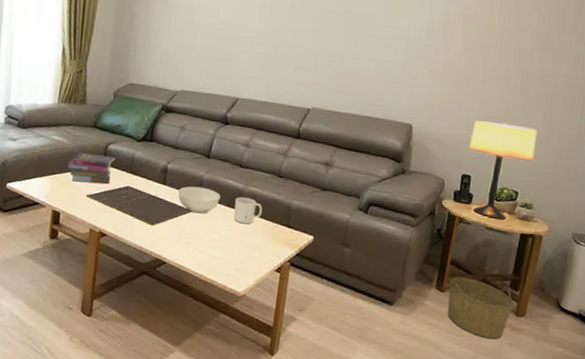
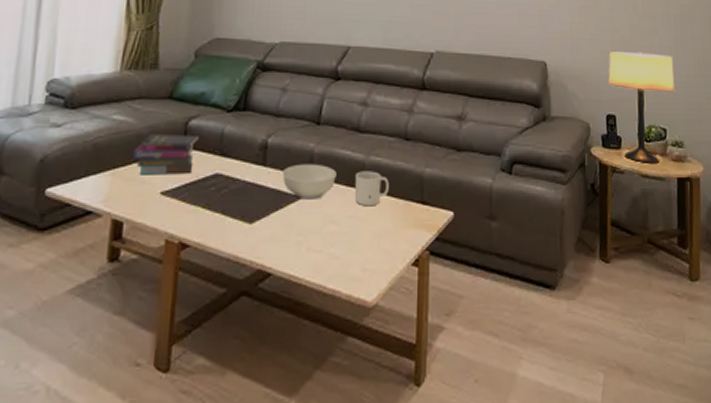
basket: present [447,277,515,340] -> none [613,240,686,316]

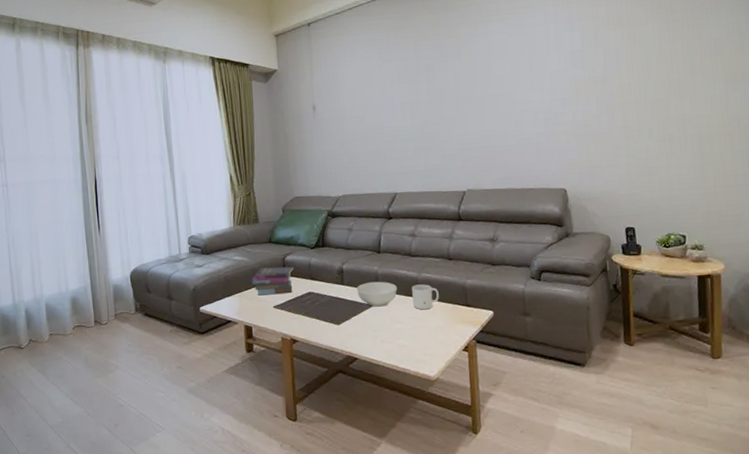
table lamp: present [608,52,674,163] -> none [626,171,693,266]

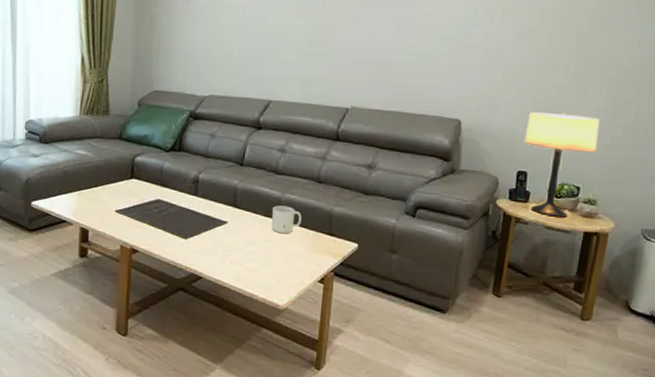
books: present [251,266,294,296] -> none [93,166,143,198]
bowl: present [356,281,397,307] -> none [211,196,256,225]
table lamp: none [626,171,693,266] -> present [524,112,600,218]

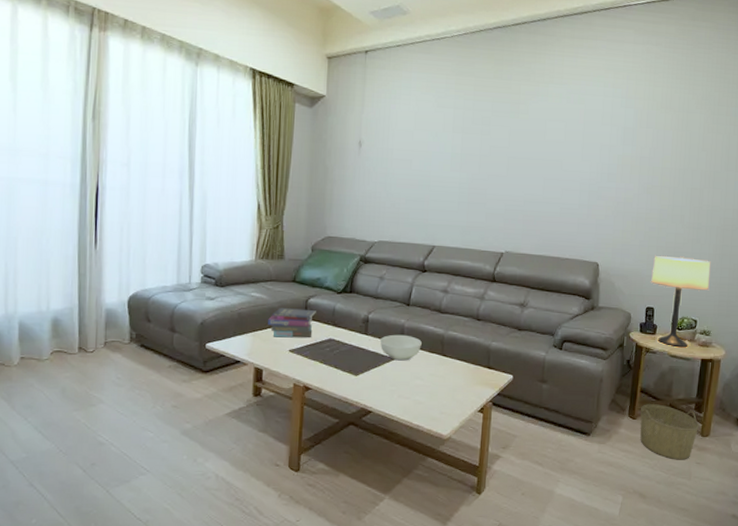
books: none [93,166,143,198] -> present [268,308,316,338]
bowl: none [211,196,256,225] -> present [380,334,422,361]
mug: present [271,205,302,234] -> none [435,342,463,368]
basket: none [506,281,579,346] -> present [640,404,700,460]

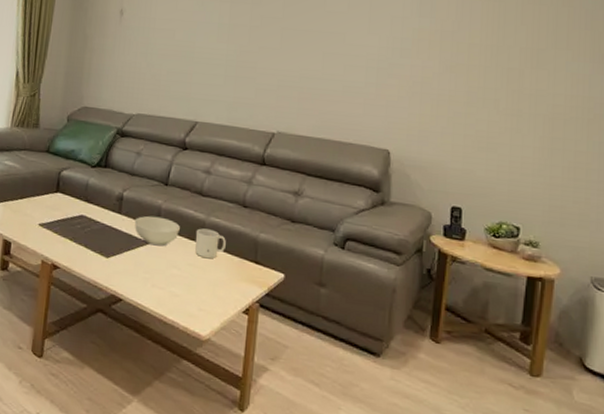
books: present [268,308,316,338] -> none [19,178,69,212]
mug: none [435,342,463,368] -> present [195,228,226,259]
basket: present [640,404,700,460] -> none [445,325,527,404]
table lamp: present [651,256,711,347] -> none [457,146,537,259]

